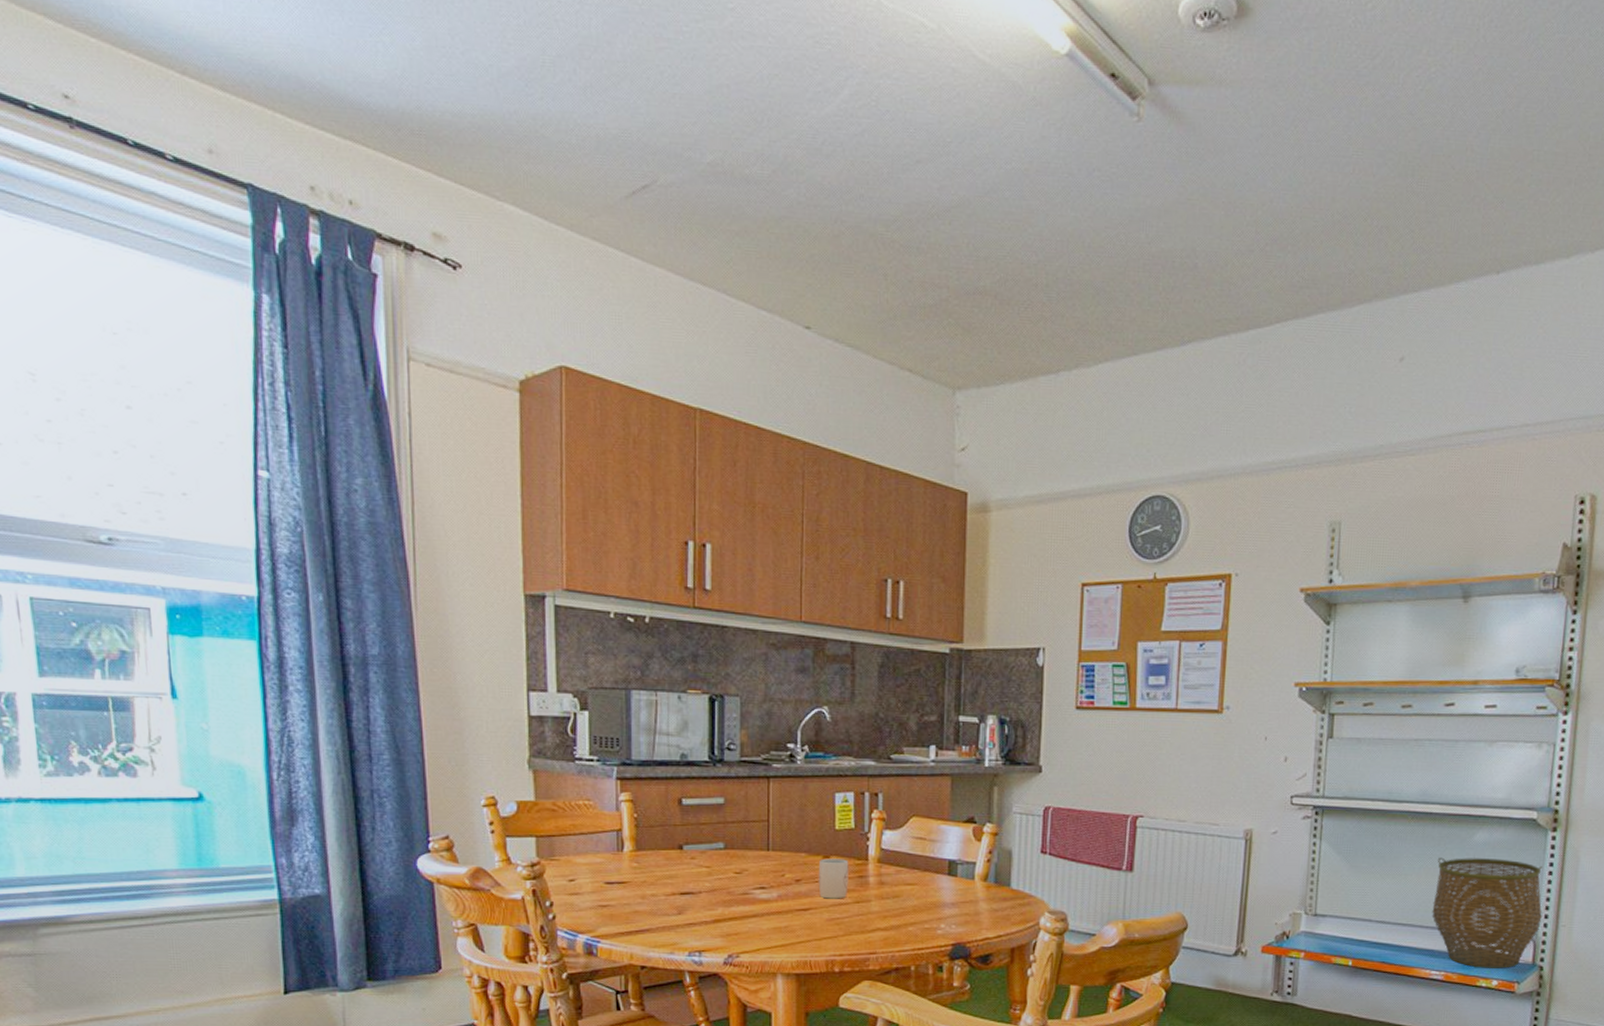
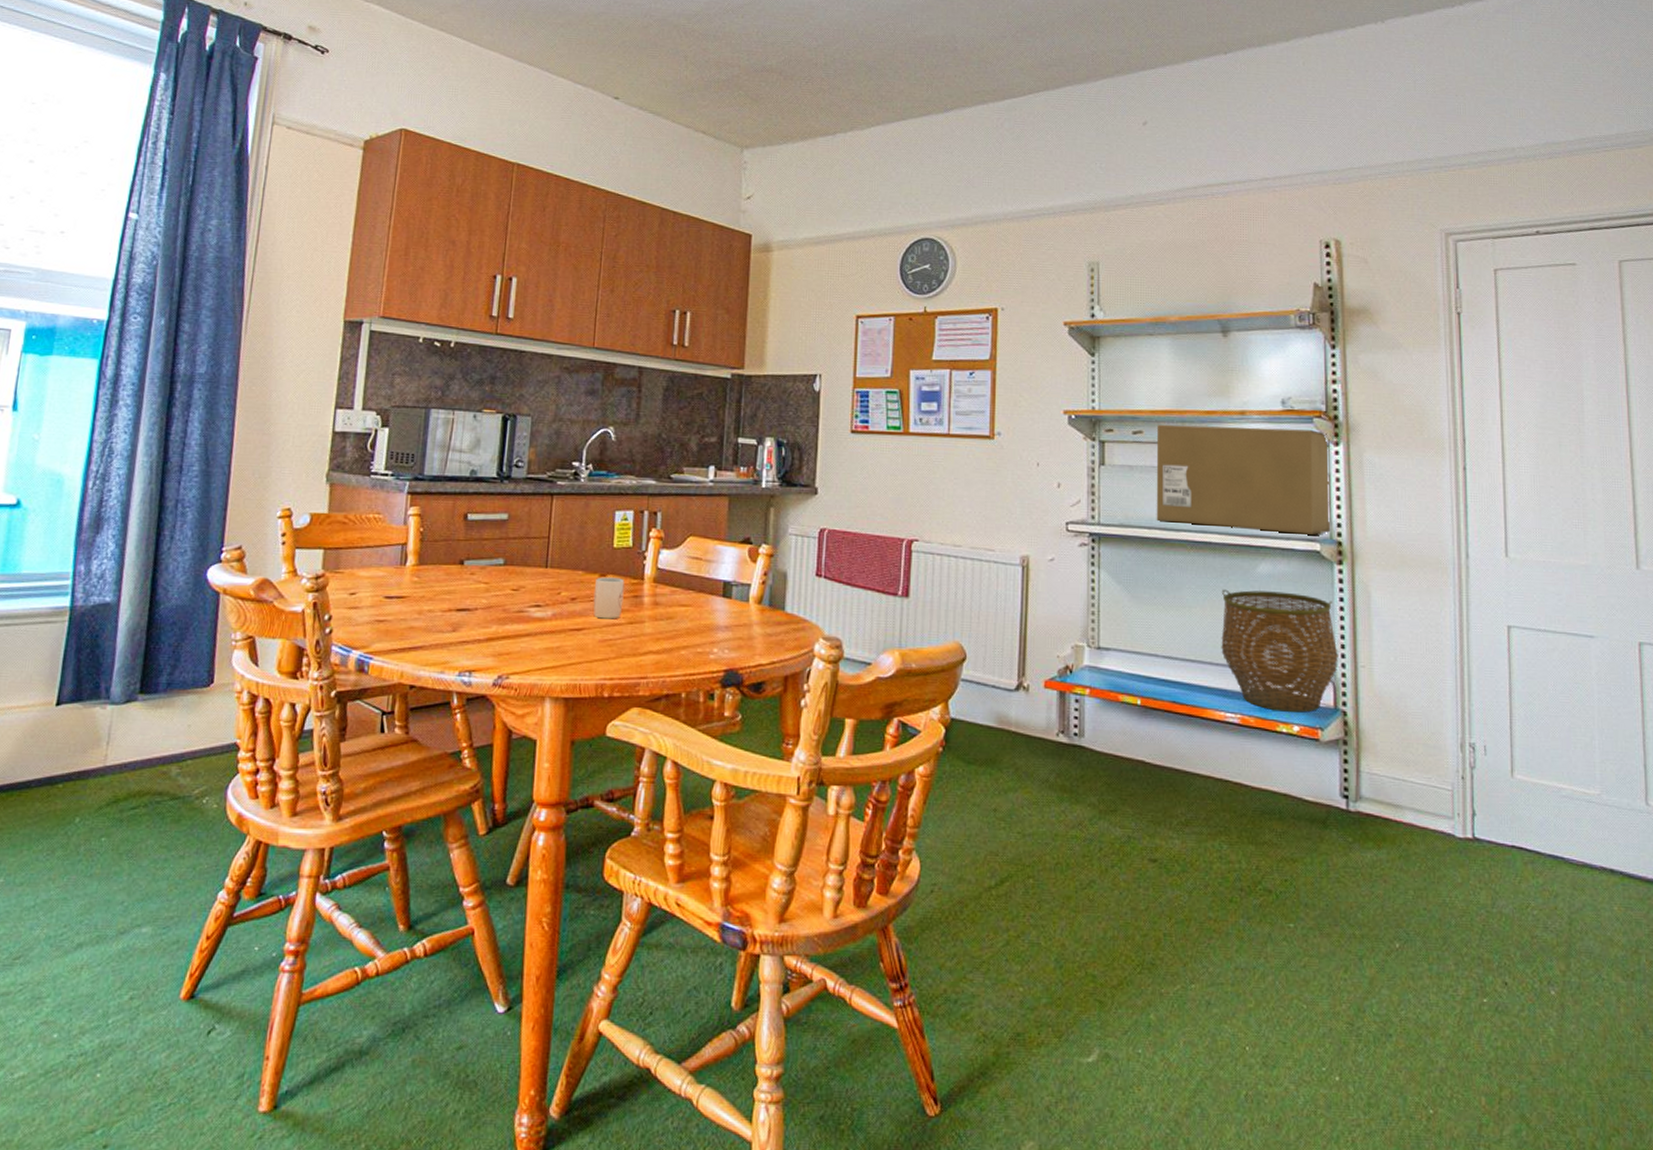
box: none [1380,695,1559,805] -> present [1156,424,1331,536]

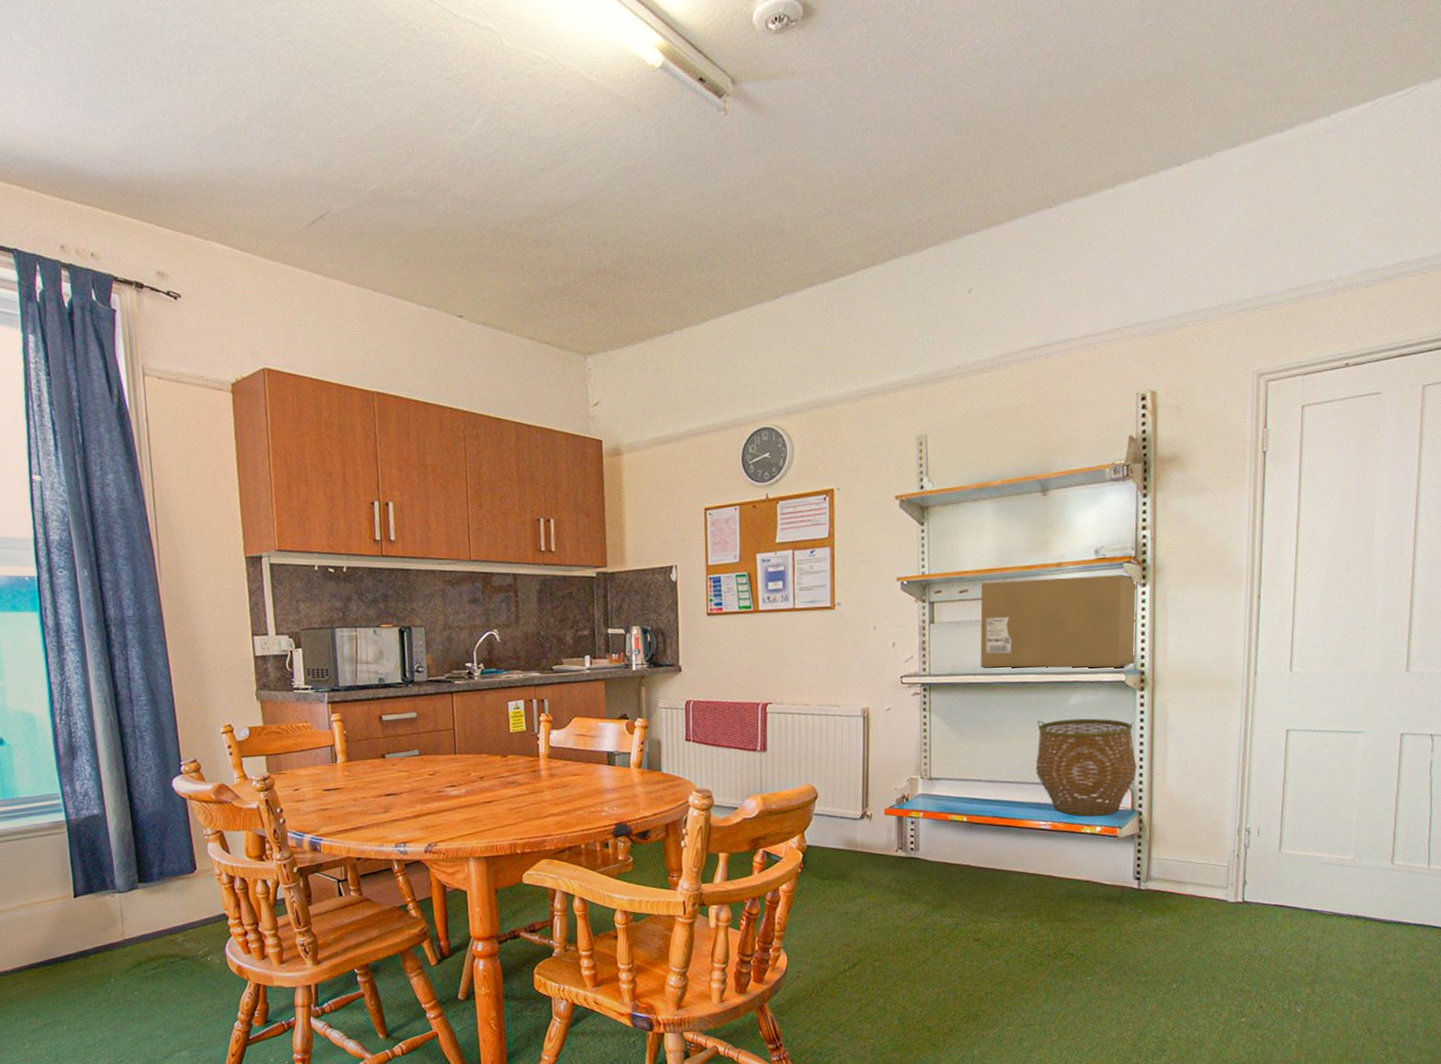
mug: present [593,577,625,619] -> none [498,757,524,792]

